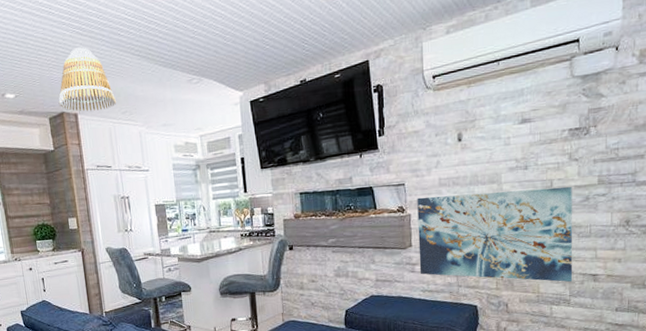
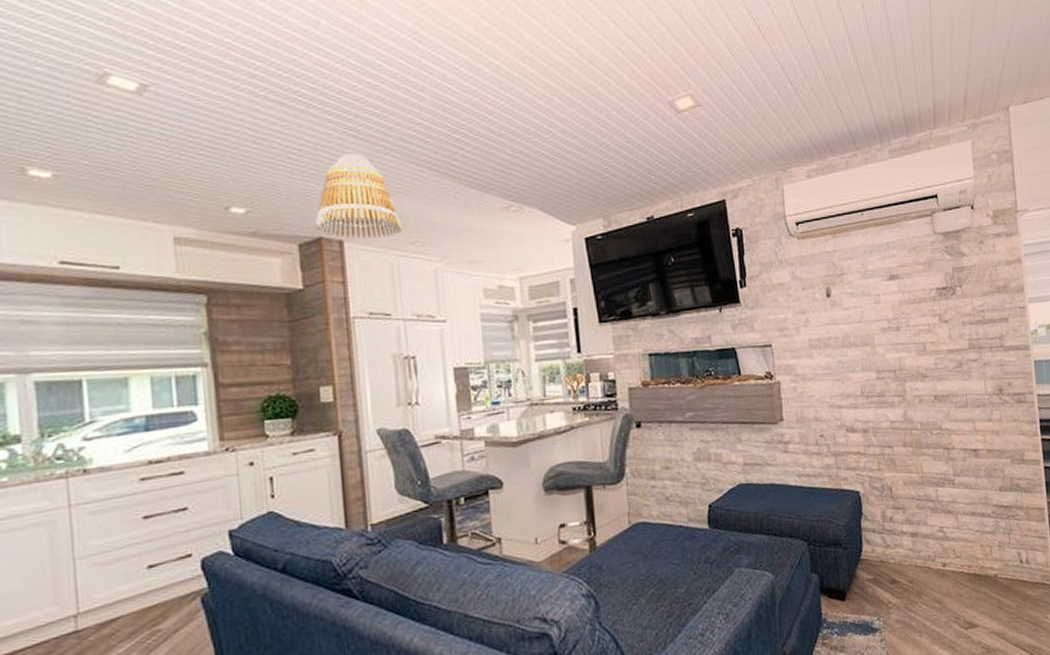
wall art: present [417,186,573,282] -> none [786,350,955,459]

